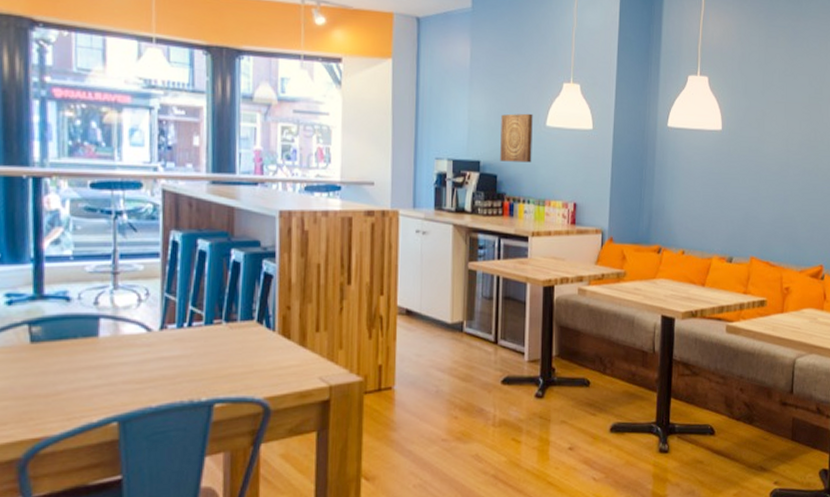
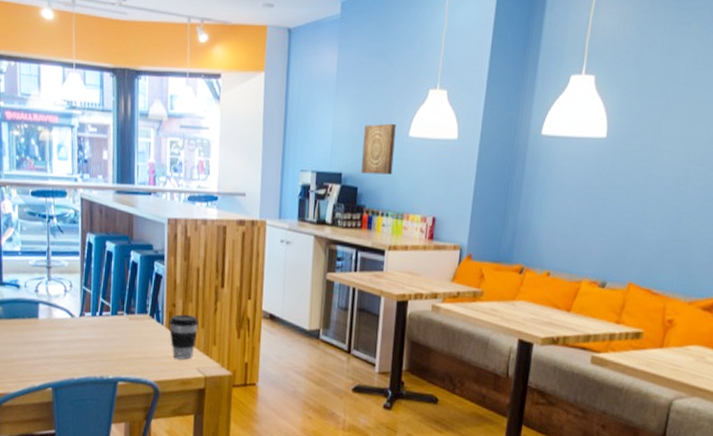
coffee cup: none [282,317,320,369] -> present [168,314,199,360]

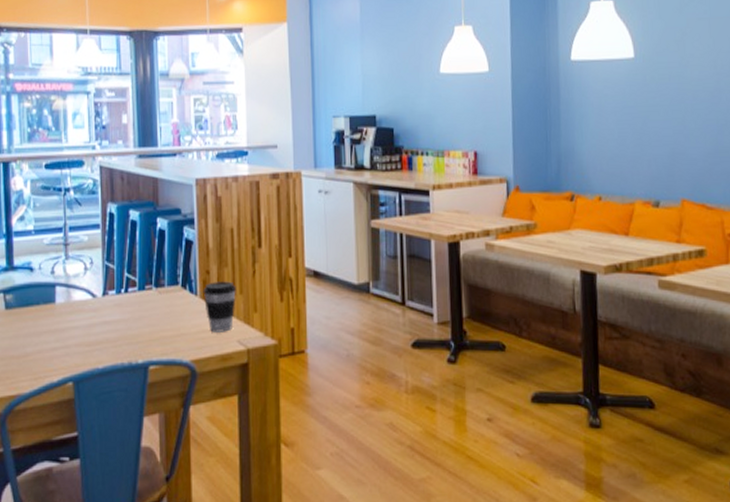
wall art: present [361,123,396,175] -> none [394,61,428,114]

